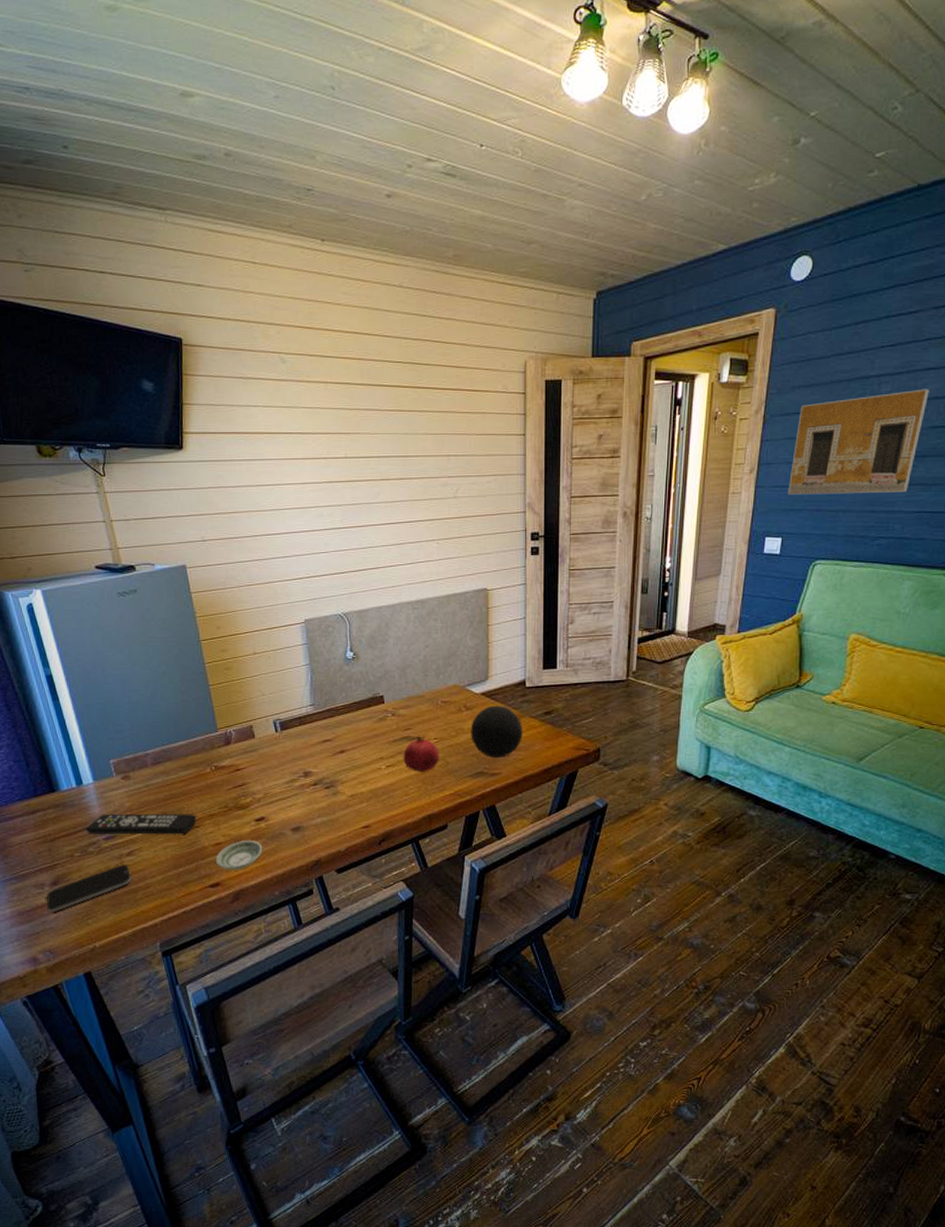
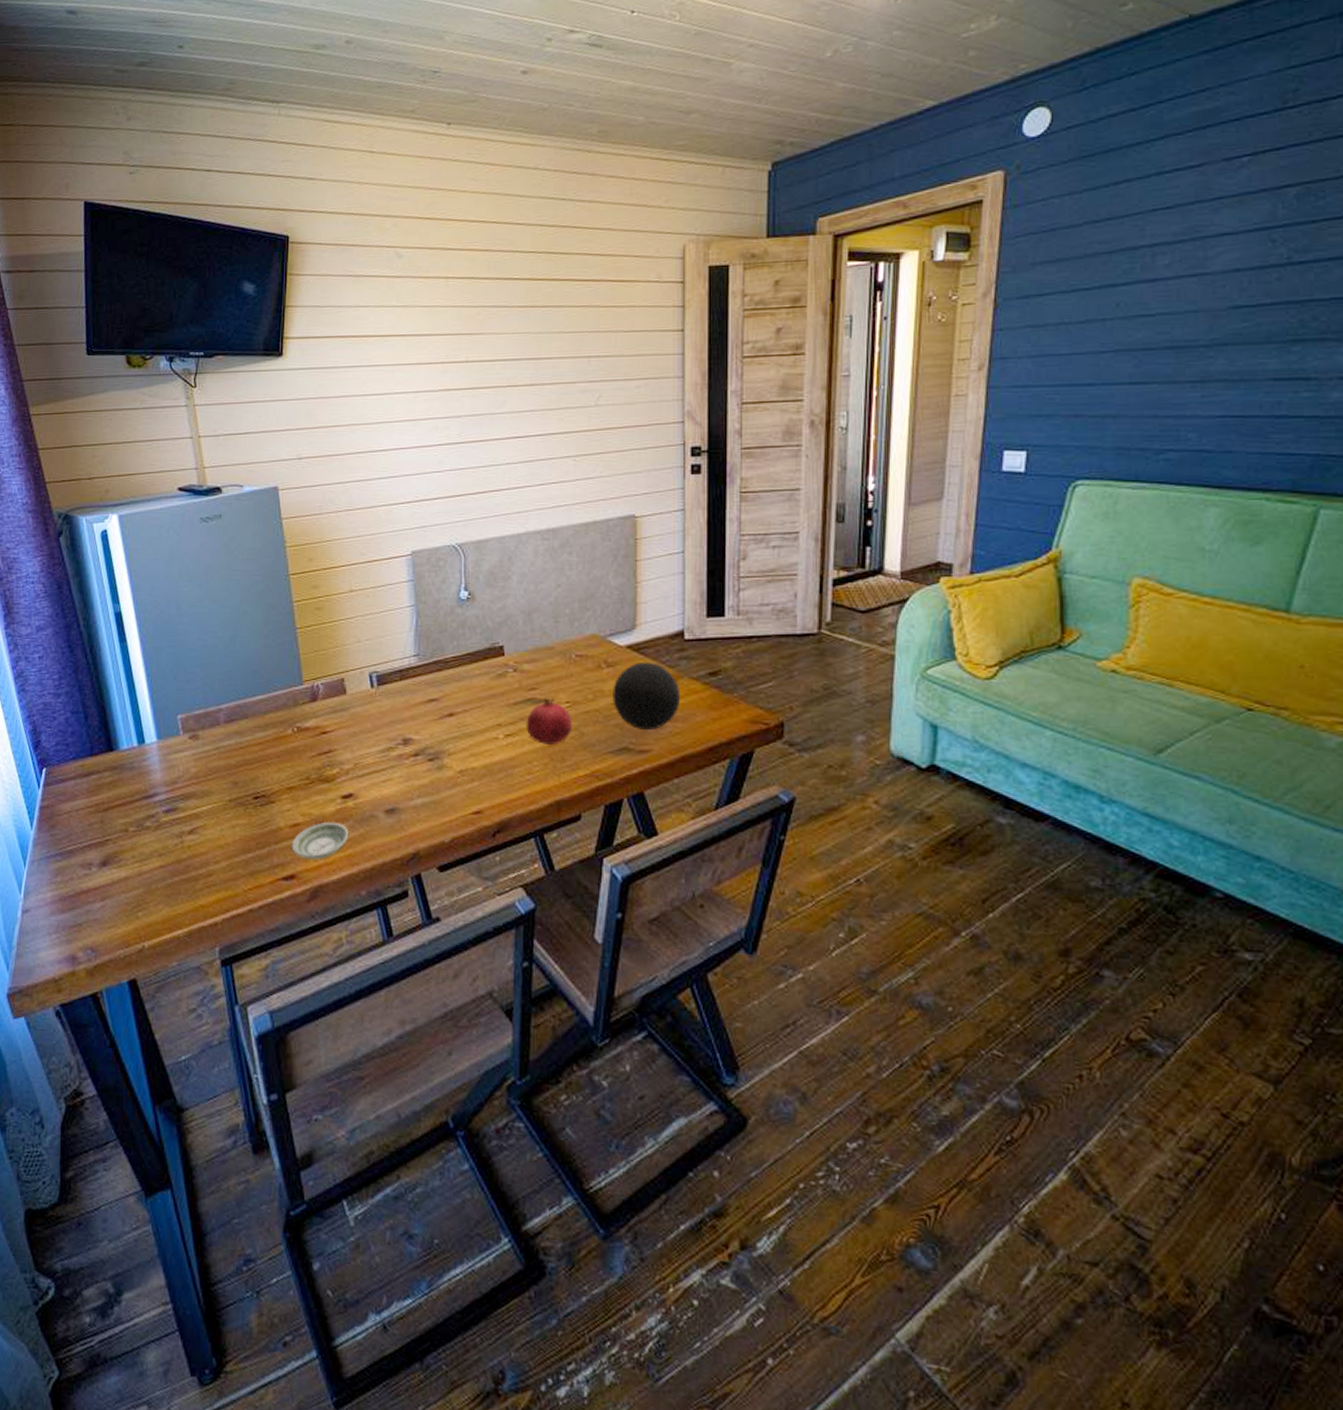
smartphone: present [47,864,132,913] -> none [93,844,192,900]
remote control: present [86,814,197,835] -> none [144,781,272,811]
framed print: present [788,389,929,495] -> none [1032,259,1225,397]

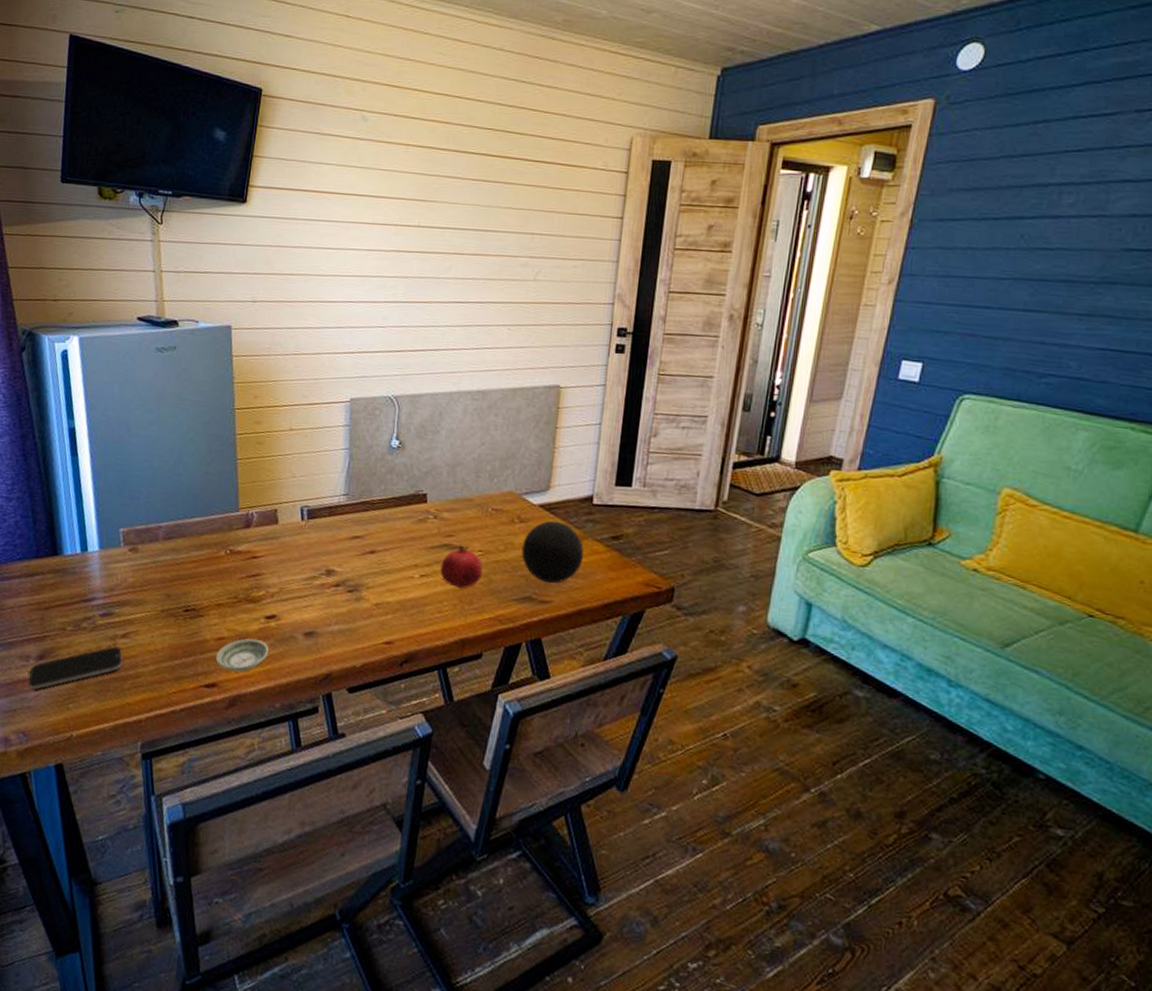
smartphone: none [93,844,192,900] -> present [29,646,123,690]

